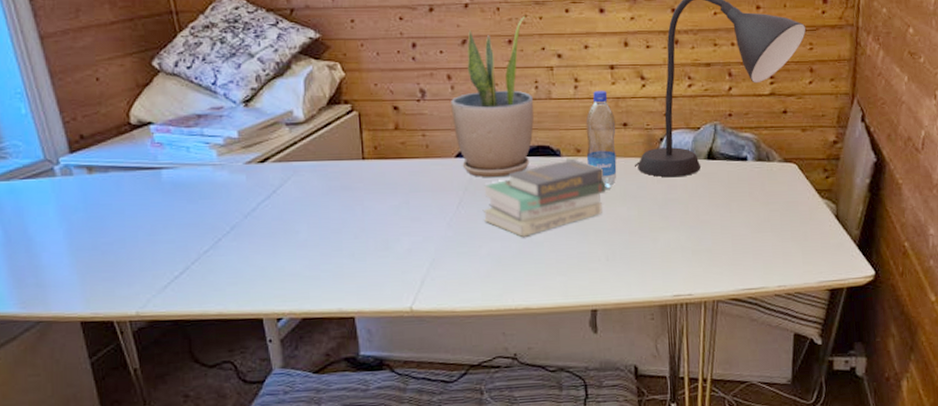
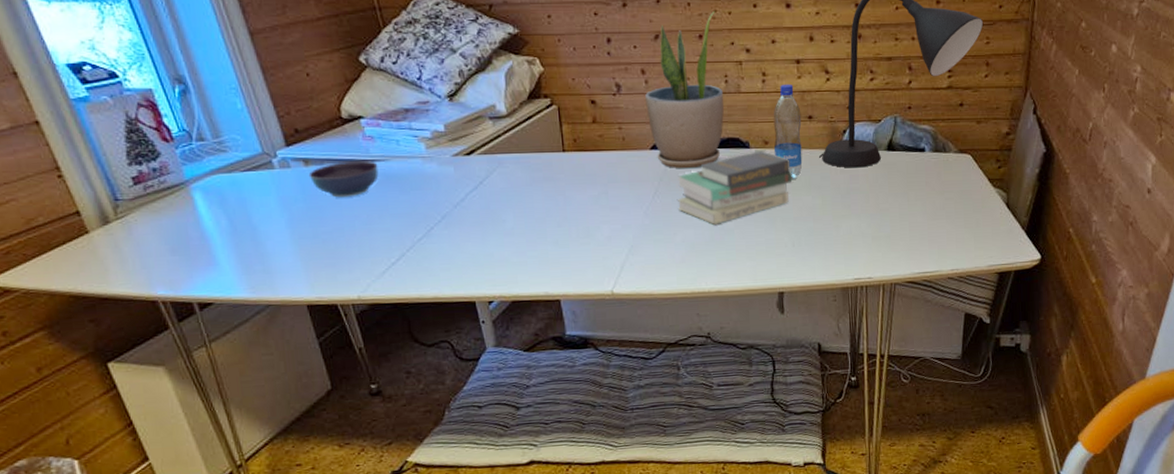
bowl: none [91,168,166,207] -> present [308,161,379,198]

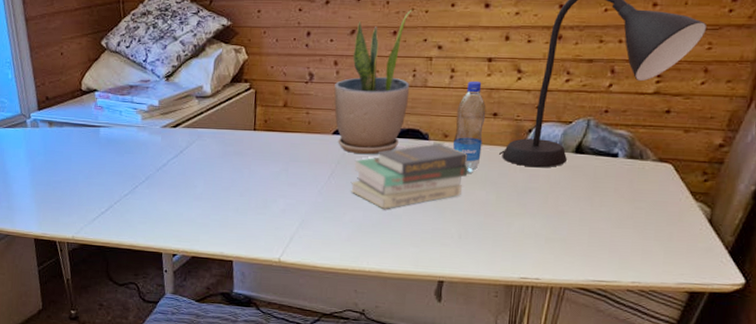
bowl: present [308,161,379,198] -> none [50,125,103,155]

